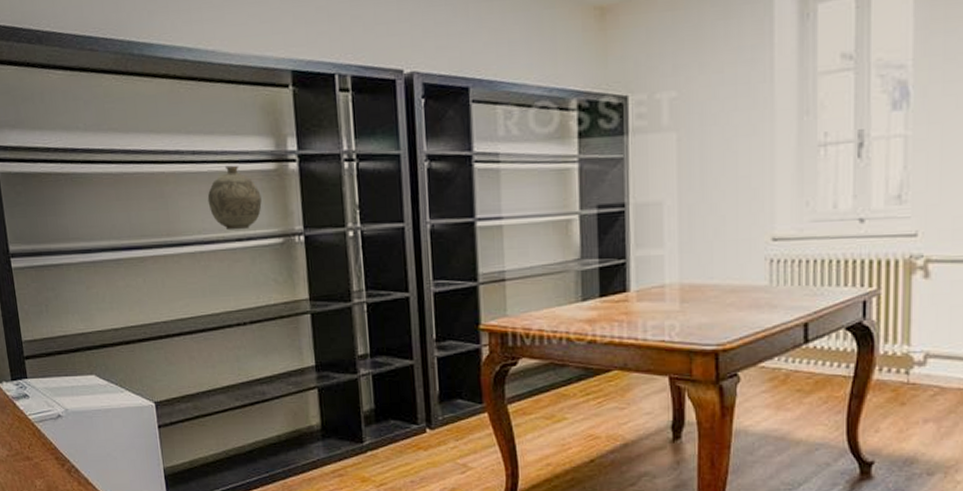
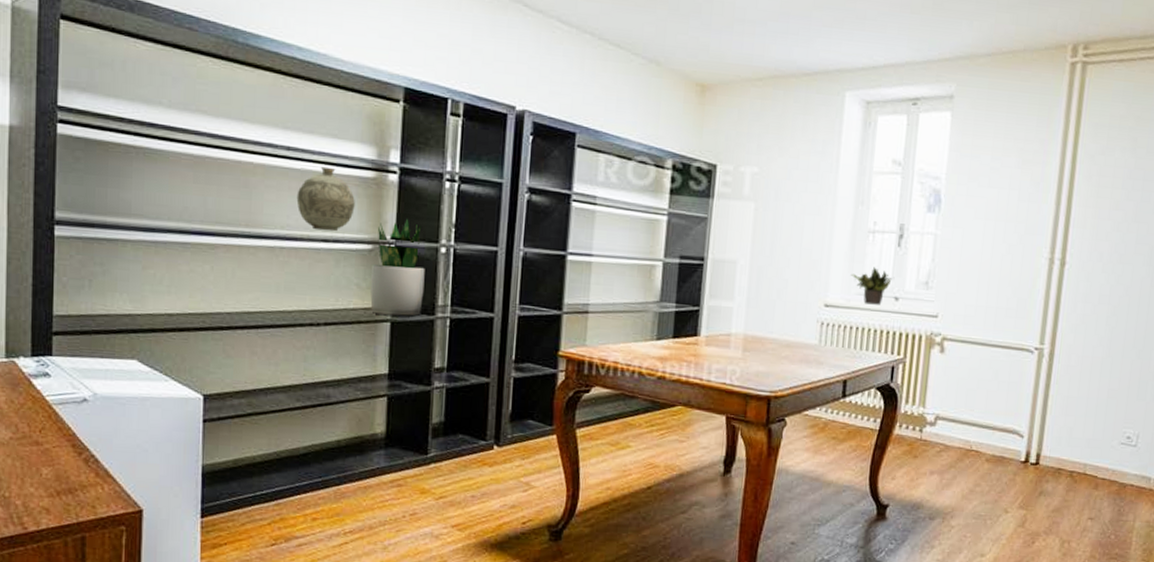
planter: none [286,206,338,307] -> present [370,218,425,317]
potted plant: none [800,186,854,232] -> present [850,267,892,305]

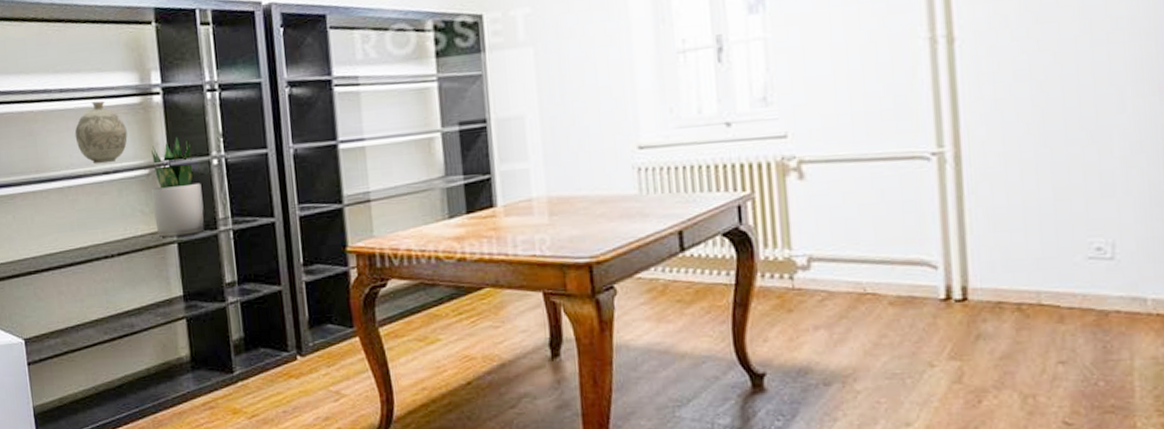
potted plant: present [850,267,892,305] -> none [664,92,718,138]

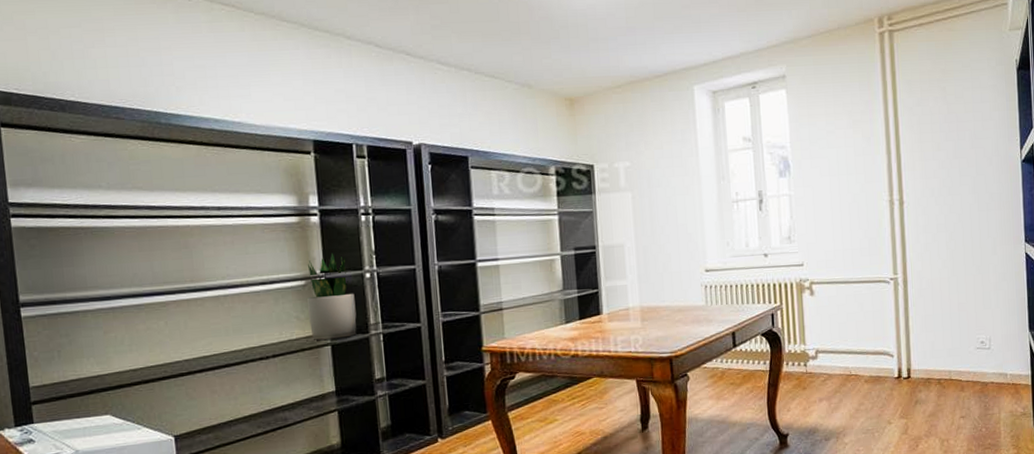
decorative vase: present [74,100,128,165] -> none [232,219,285,276]

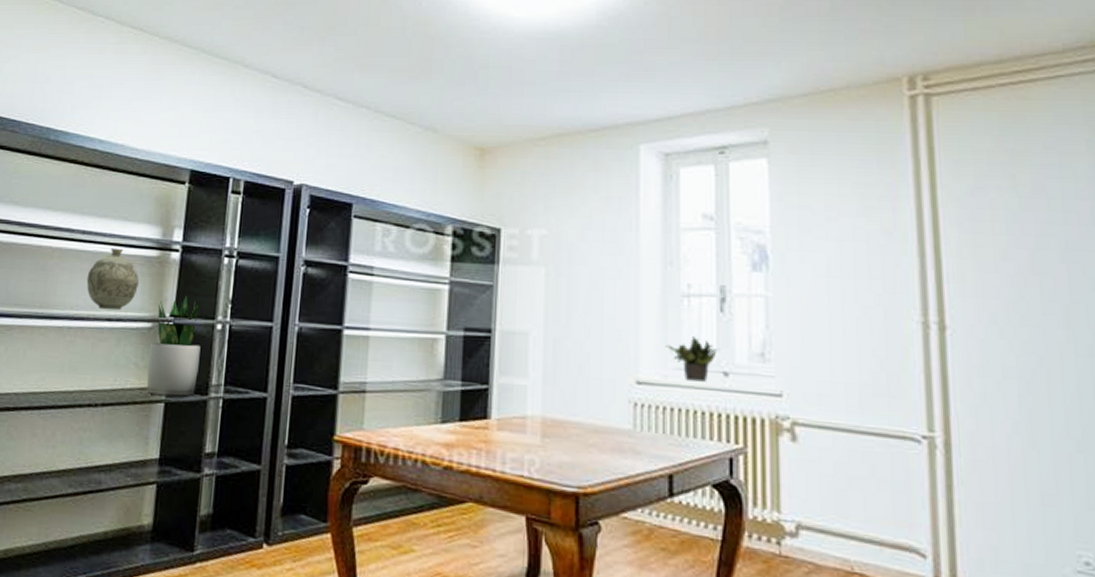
decorative vase: none [232,219,285,276] -> present [86,248,139,311]
potted plant: none [723,231,759,264] -> present [665,337,717,382]

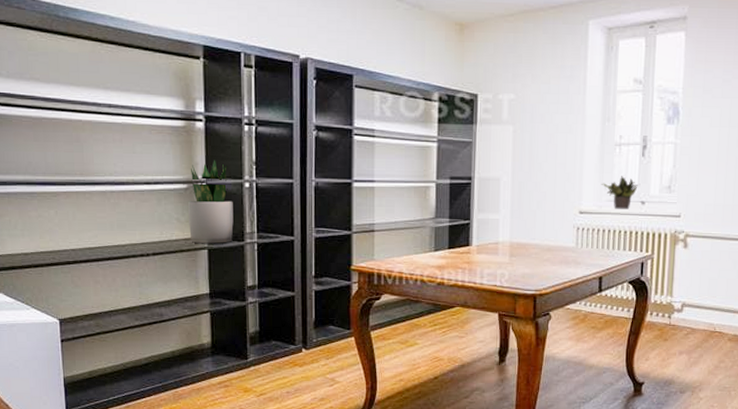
decorative vase: present [86,248,139,311] -> none [120,119,170,175]

